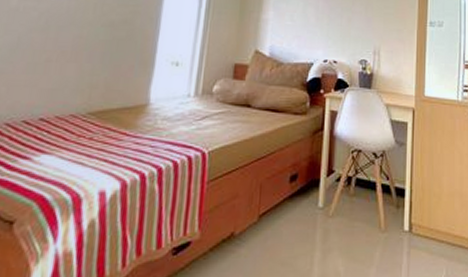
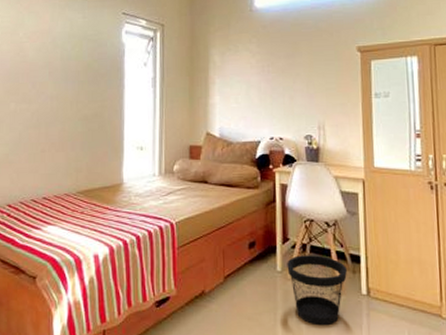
wastebasket: none [329,189,391,268] -> present [287,255,347,326]

